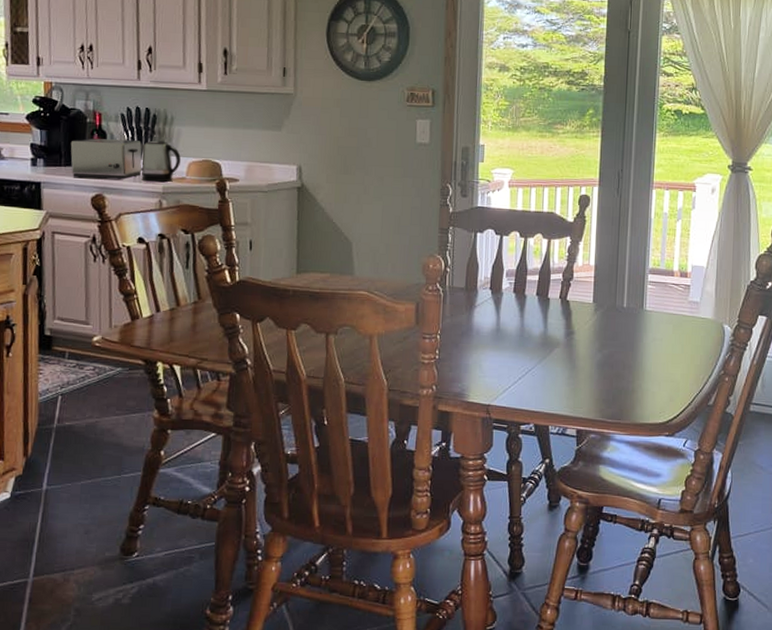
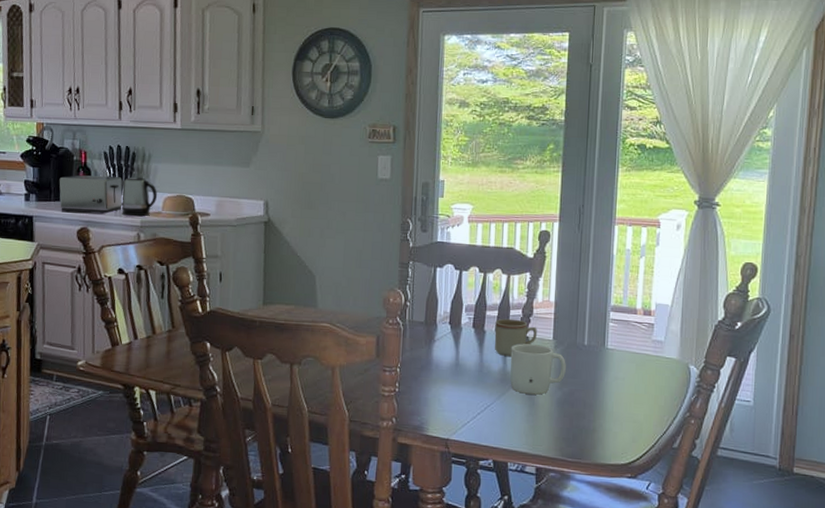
mug: none [535,282,578,320] -> present [494,318,537,356]
mug: none [551,307,606,358] -> present [510,343,566,395]

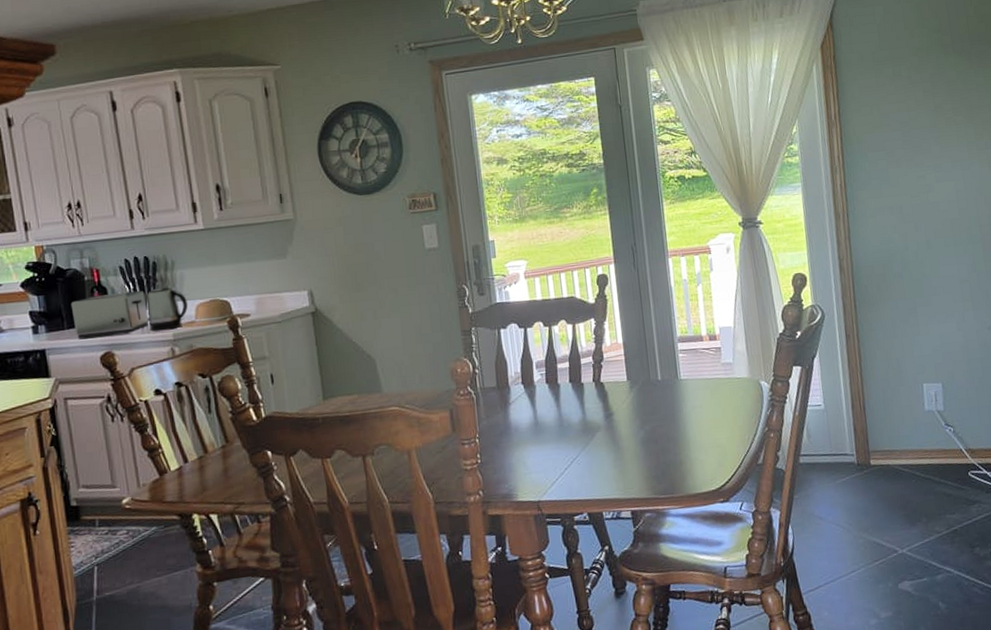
mug: present [494,318,537,356] -> none [568,366,611,406]
mug: present [510,343,566,395] -> none [587,388,645,440]

